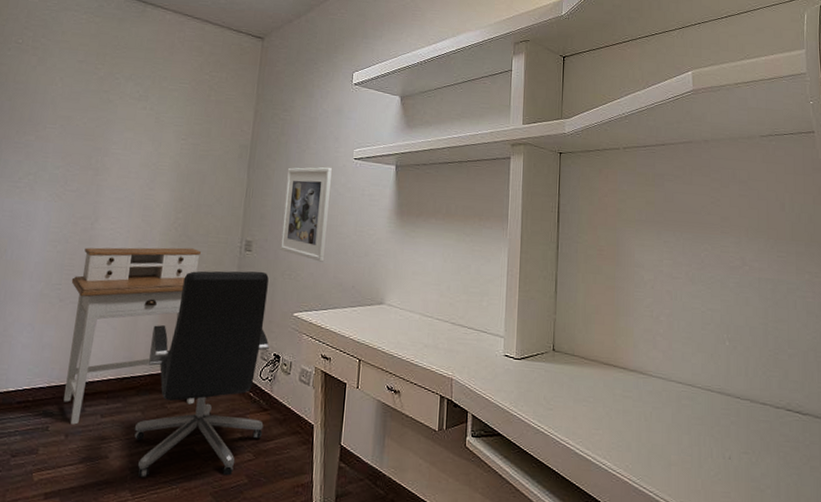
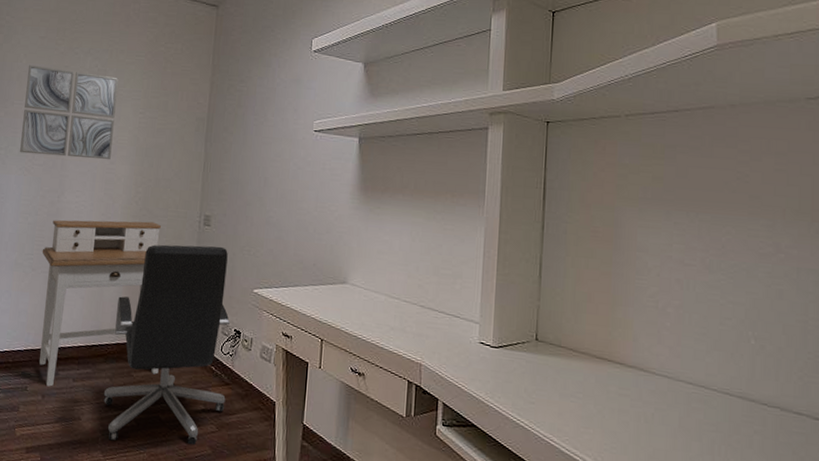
wall art: none [51,88,161,186] -> present [20,64,119,160]
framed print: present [280,167,332,262] -> none [238,140,292,238]

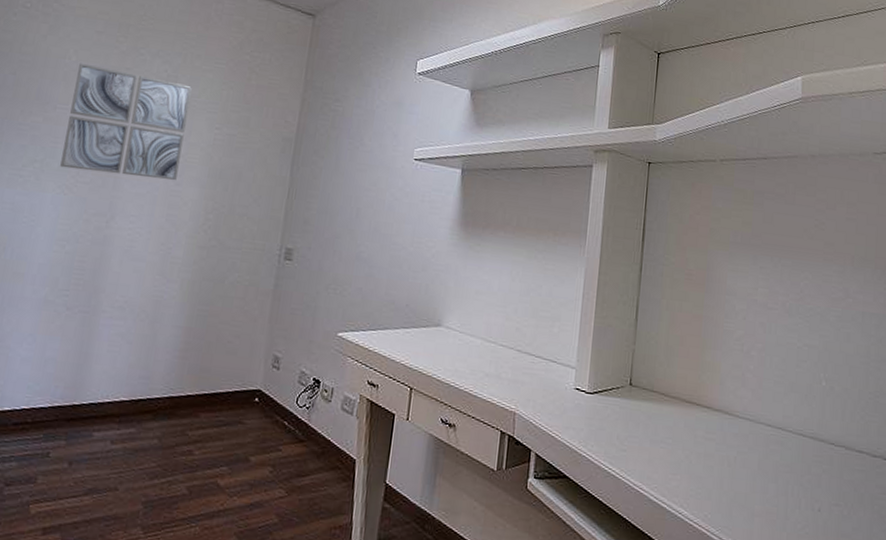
desk: present [39,219,161,387] -> none [68,249,233,451]
office chair: present [103,244,231,446] -> none [149,280,311,514]

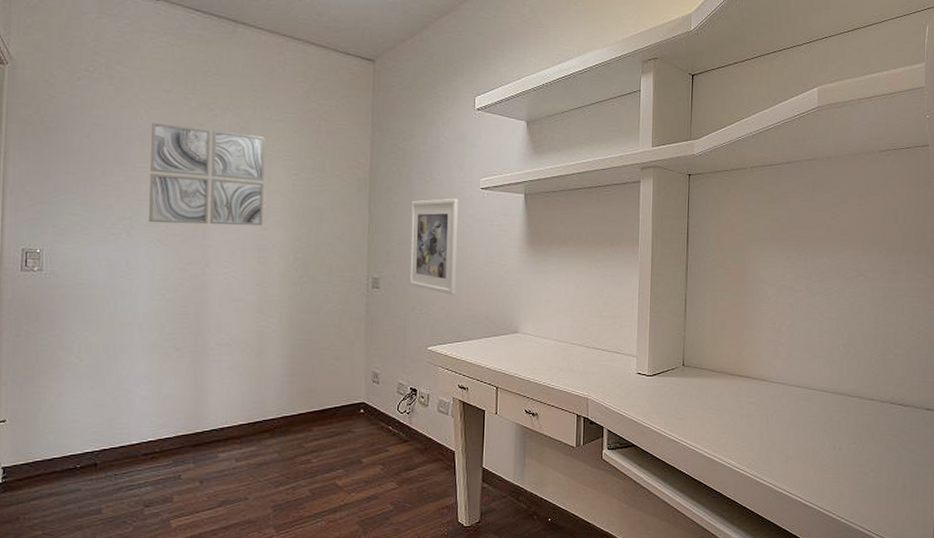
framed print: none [325,166,389,276] -> present [408,199,459,295]

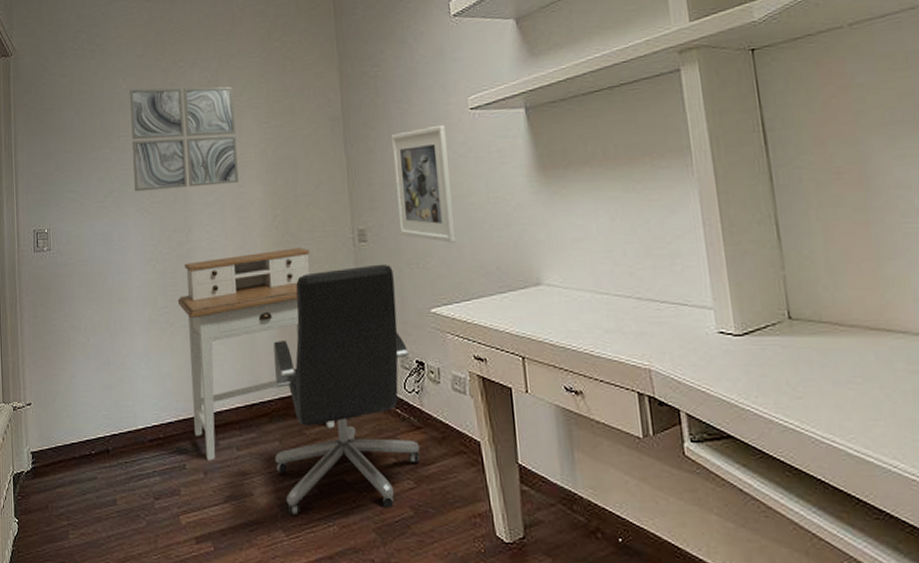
desk: none [186,288,332,471] -> present [177,247,335,461]
office chair: none [272,308,406,515] -> present [274,264,421,516]

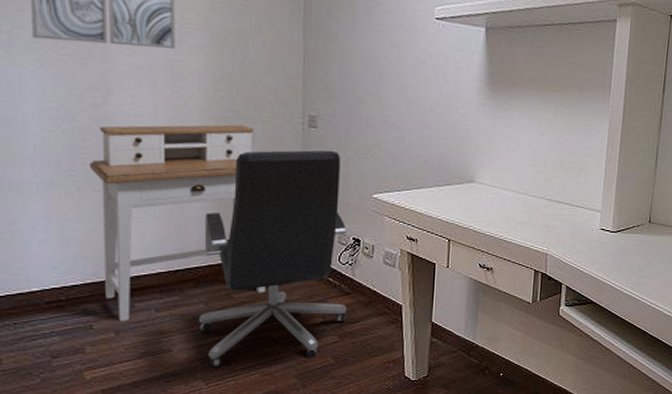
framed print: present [390,126,457,243] -> none [351,28,410,139]

